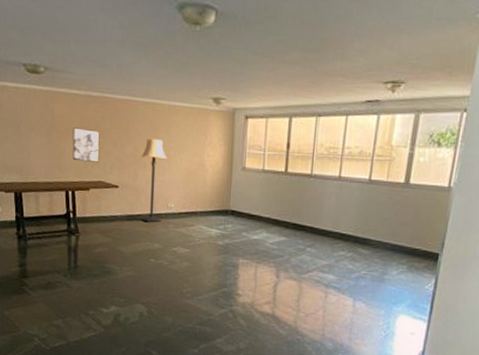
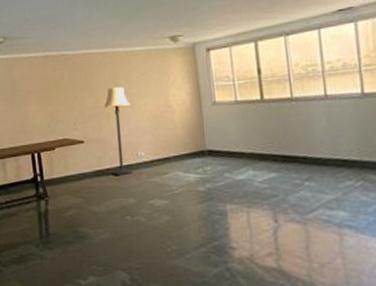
wall art: present [72,127,100,162] -> none [34,88,62,122]

